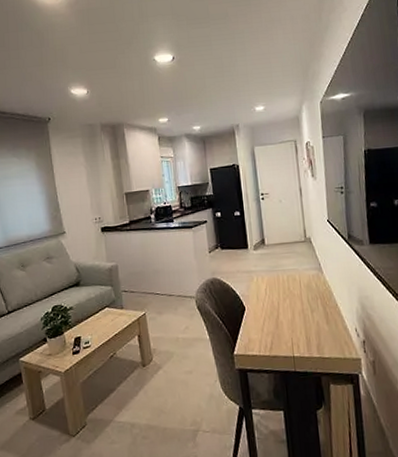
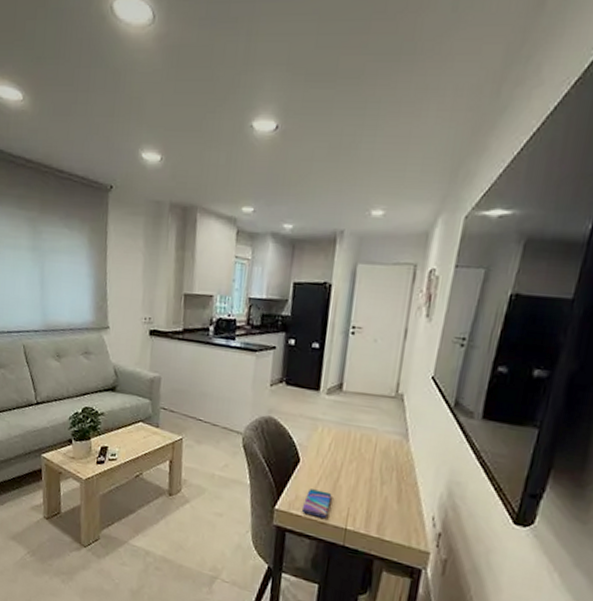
smartphone: none [255,329,277,353] -> present [301,488,332,518]

